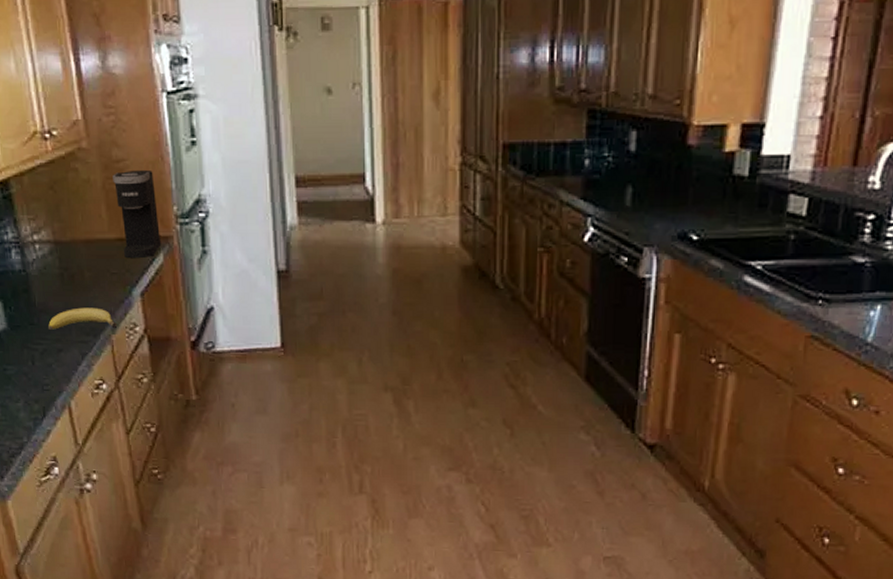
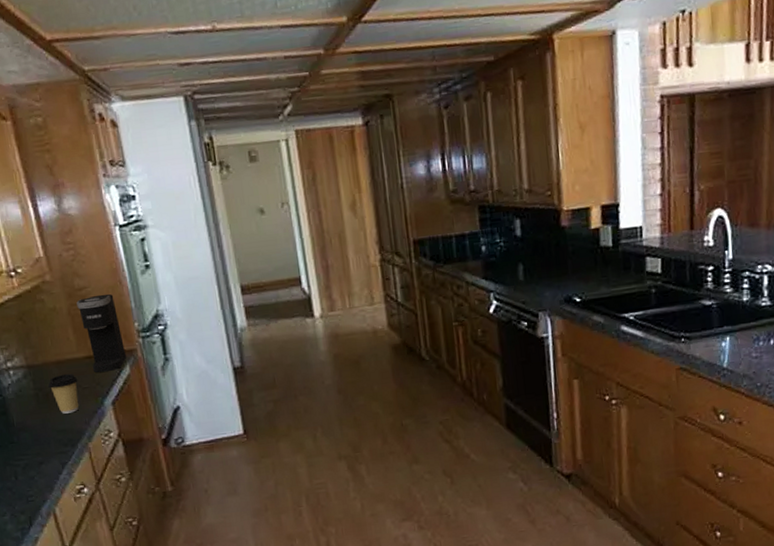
fruit: present [47,307,116,330] -> none [27,420,92,446]
coffee cup: none [74,255,107,299] -> present [47,373,79,414]

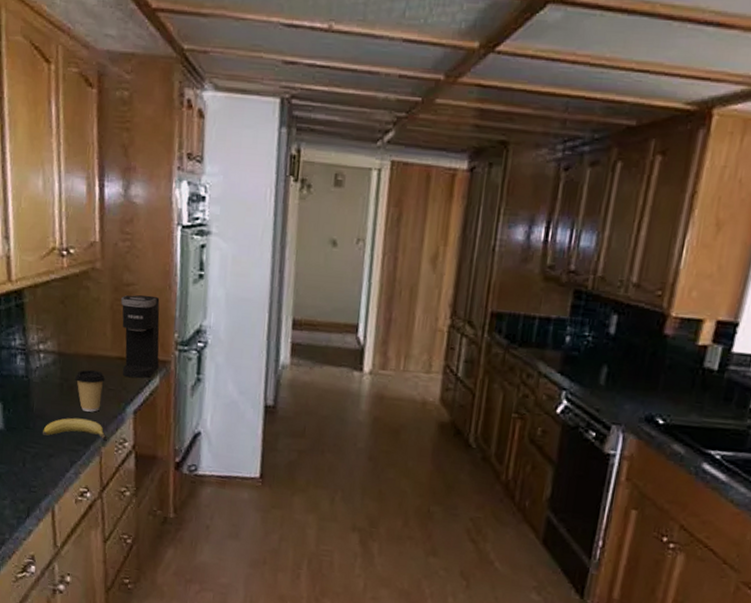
fruit: none [27,420,92,446] -> present [42,417,107,441]

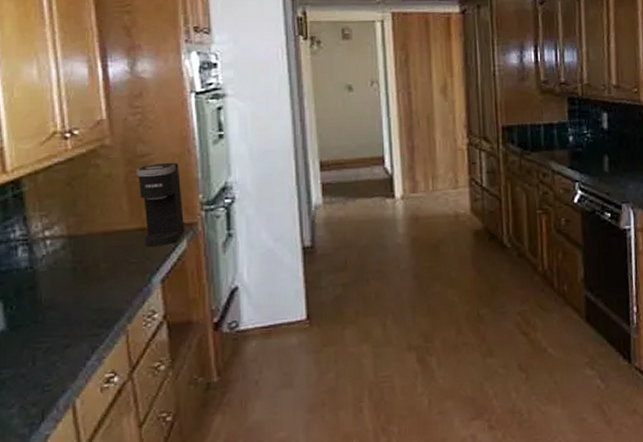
fruit: present [42,417,107,441] -> none [54,298,133,326]
coffee cup: present [74,370,105,412] -> none [89,246,125,291]

